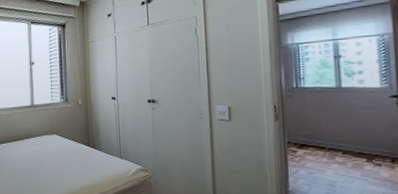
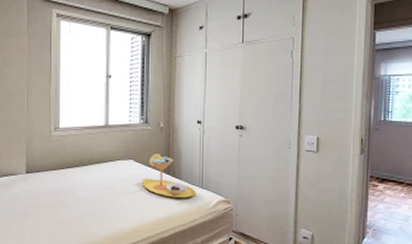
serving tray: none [66,128,116,167] -> present [142,154,196,198]

